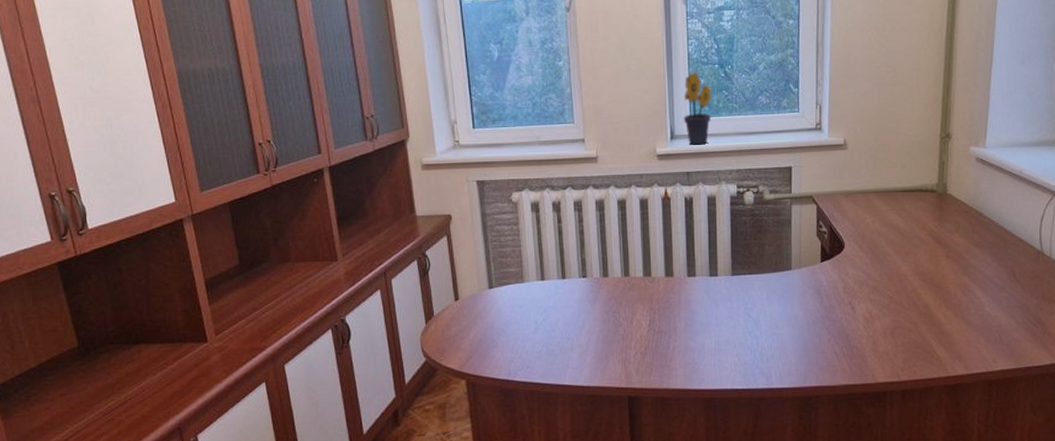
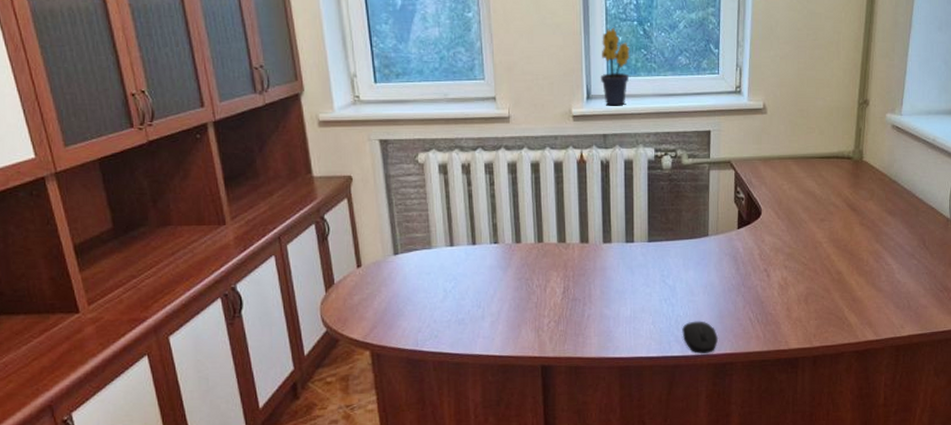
computer mouse: none [767,353,804,386] -> present [682,321,719,354]

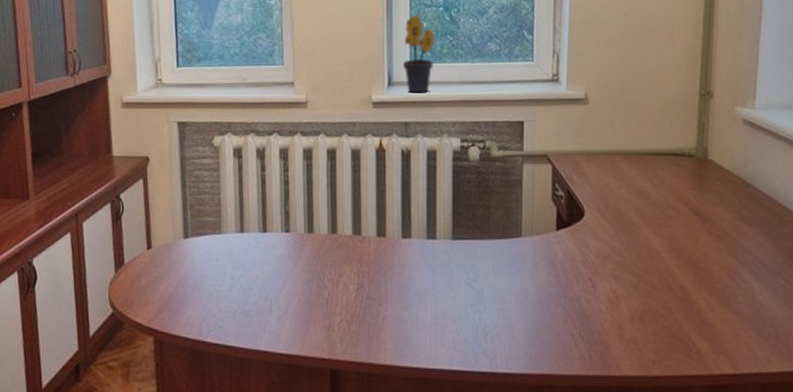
computer mouse: present [682,321,719,354] -> none [491,333,535,372]

